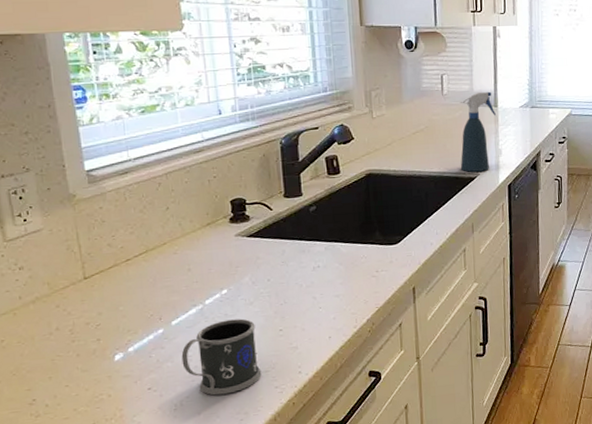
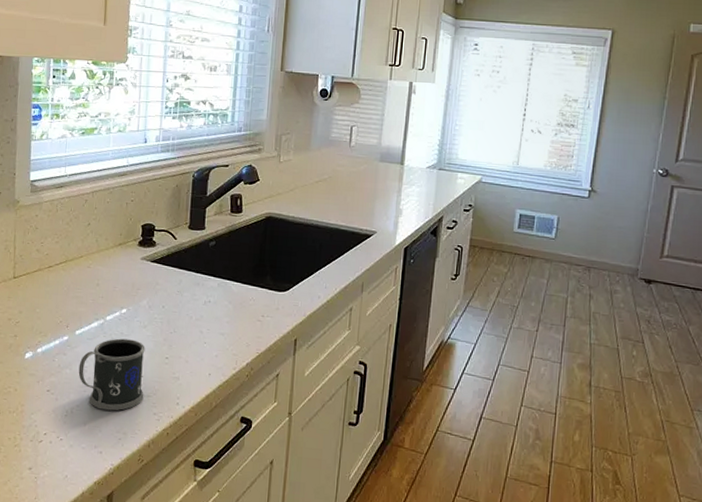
spray bottle: present [460,91,496,172] -> none [358,147,401,230]

